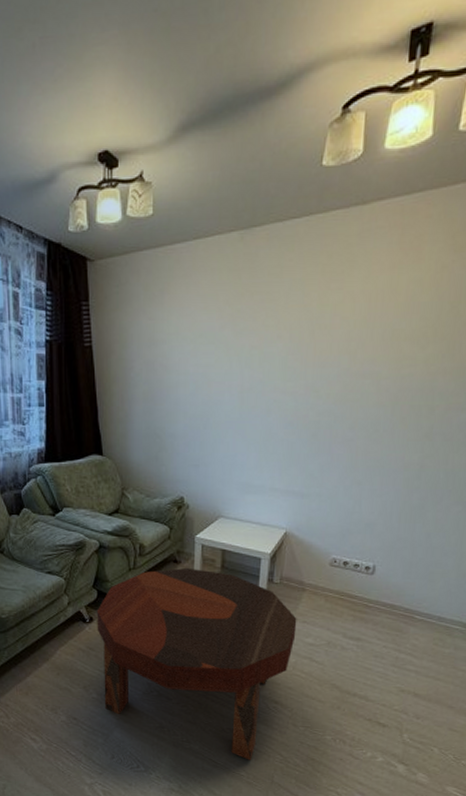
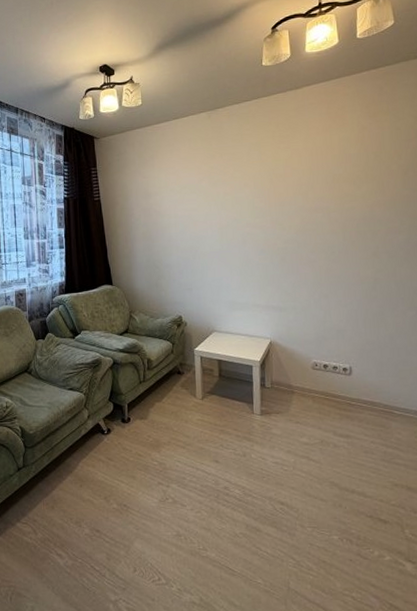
coffee table: present [96,568,297,760] -> none [113,378,292,566]

